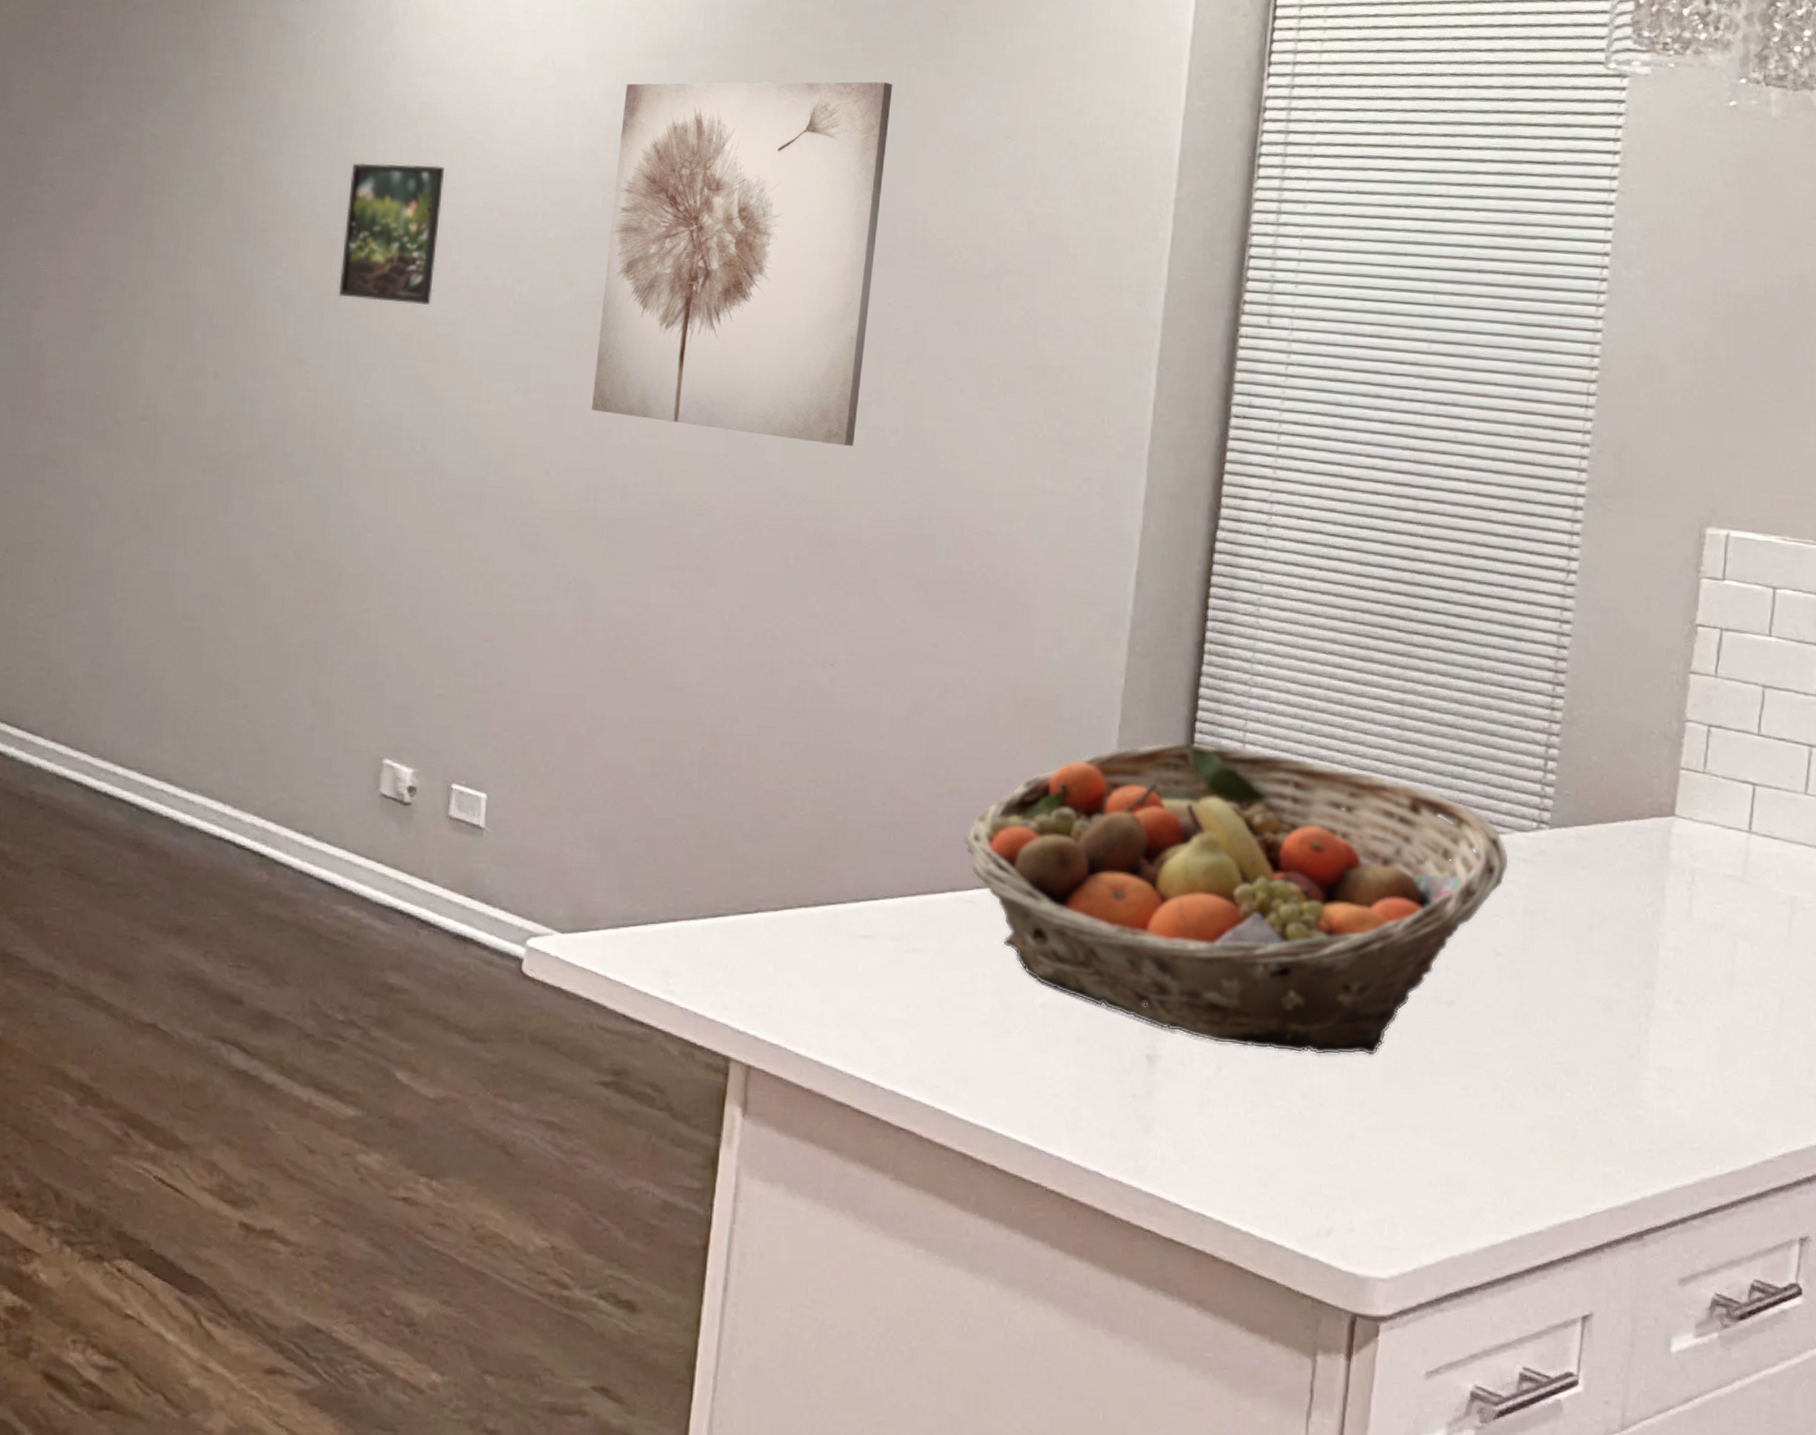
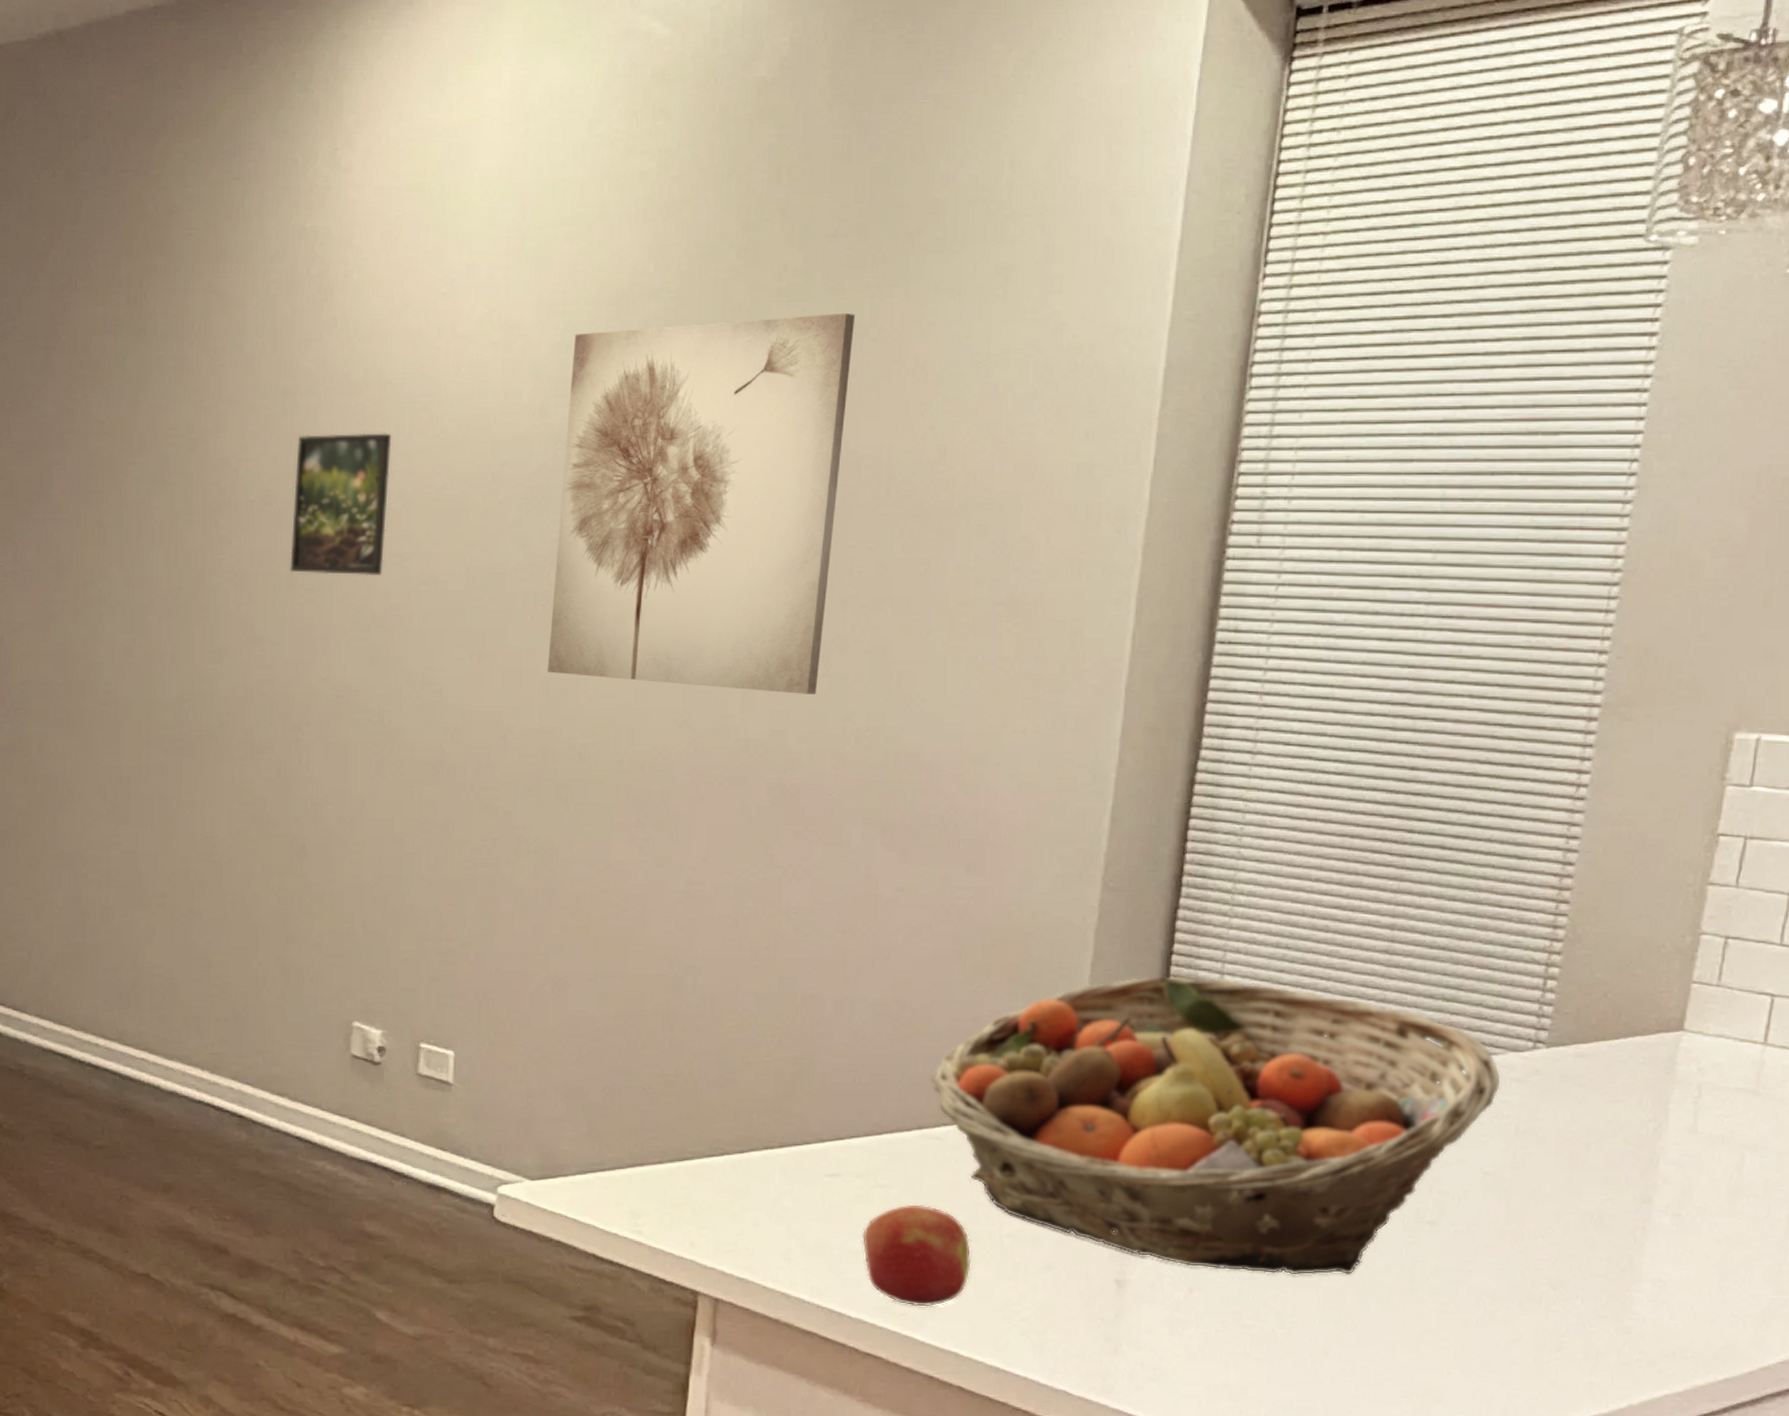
apple: none [895,970,1005,1080] -> present [861,1204,972,1307]

